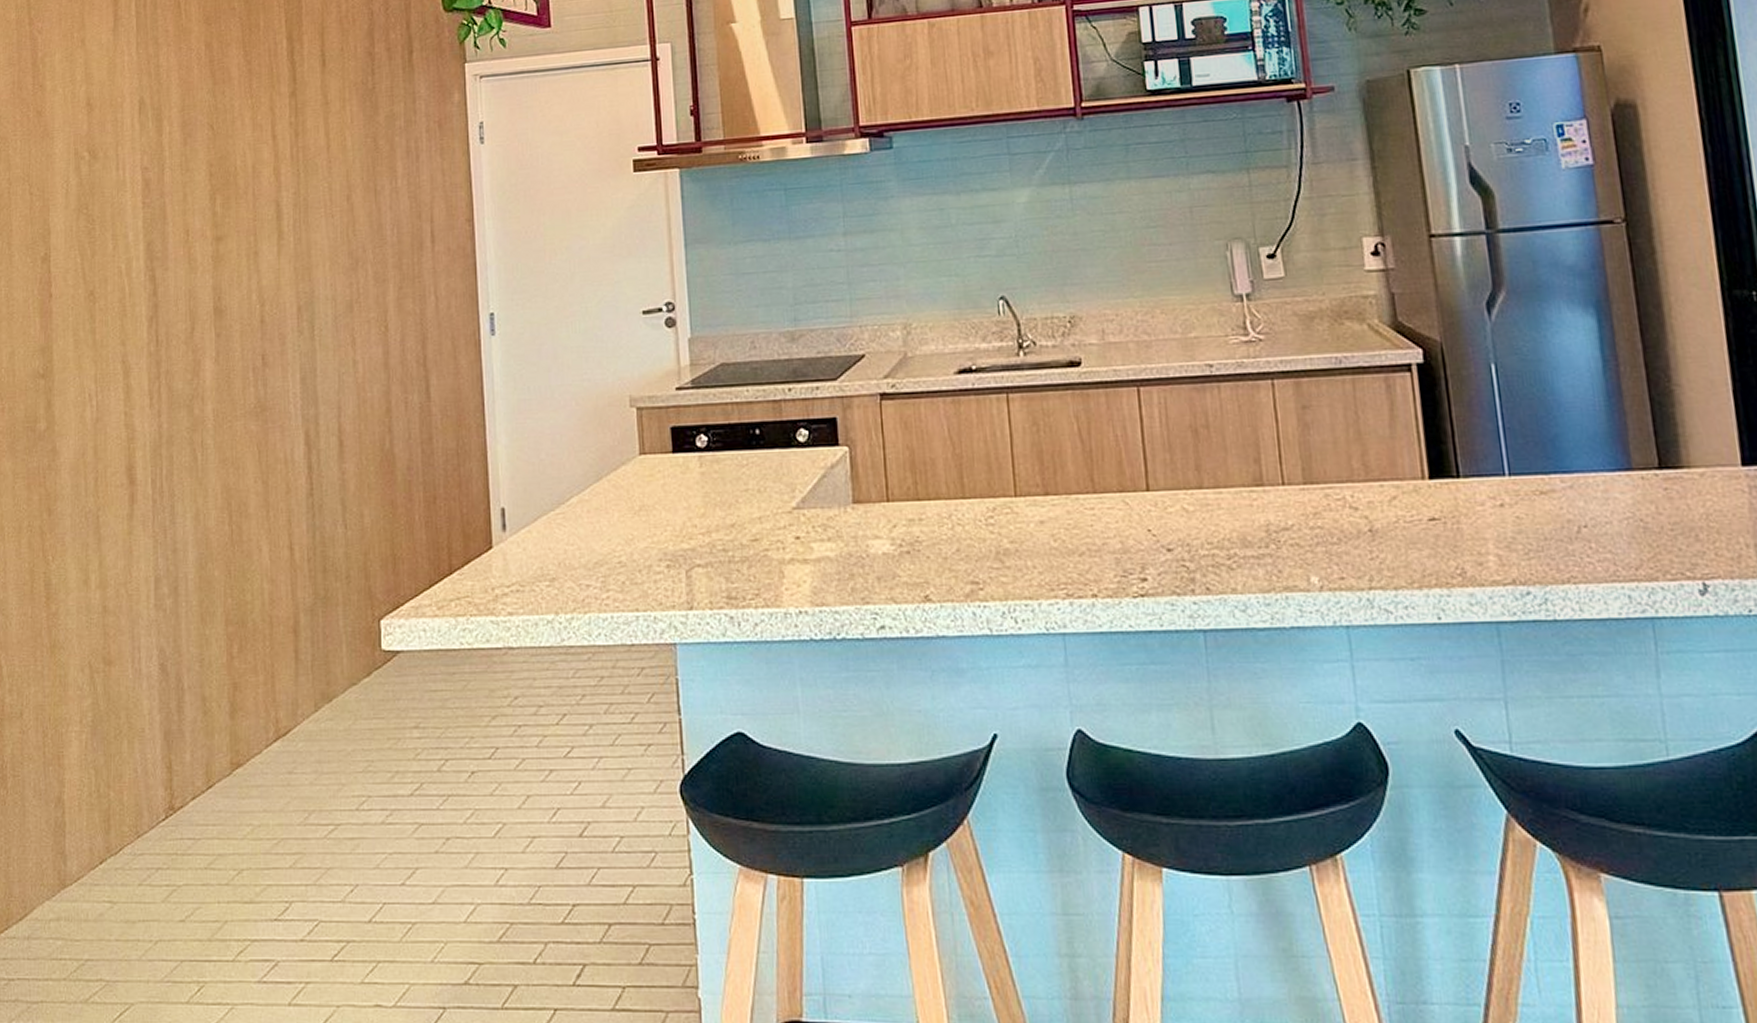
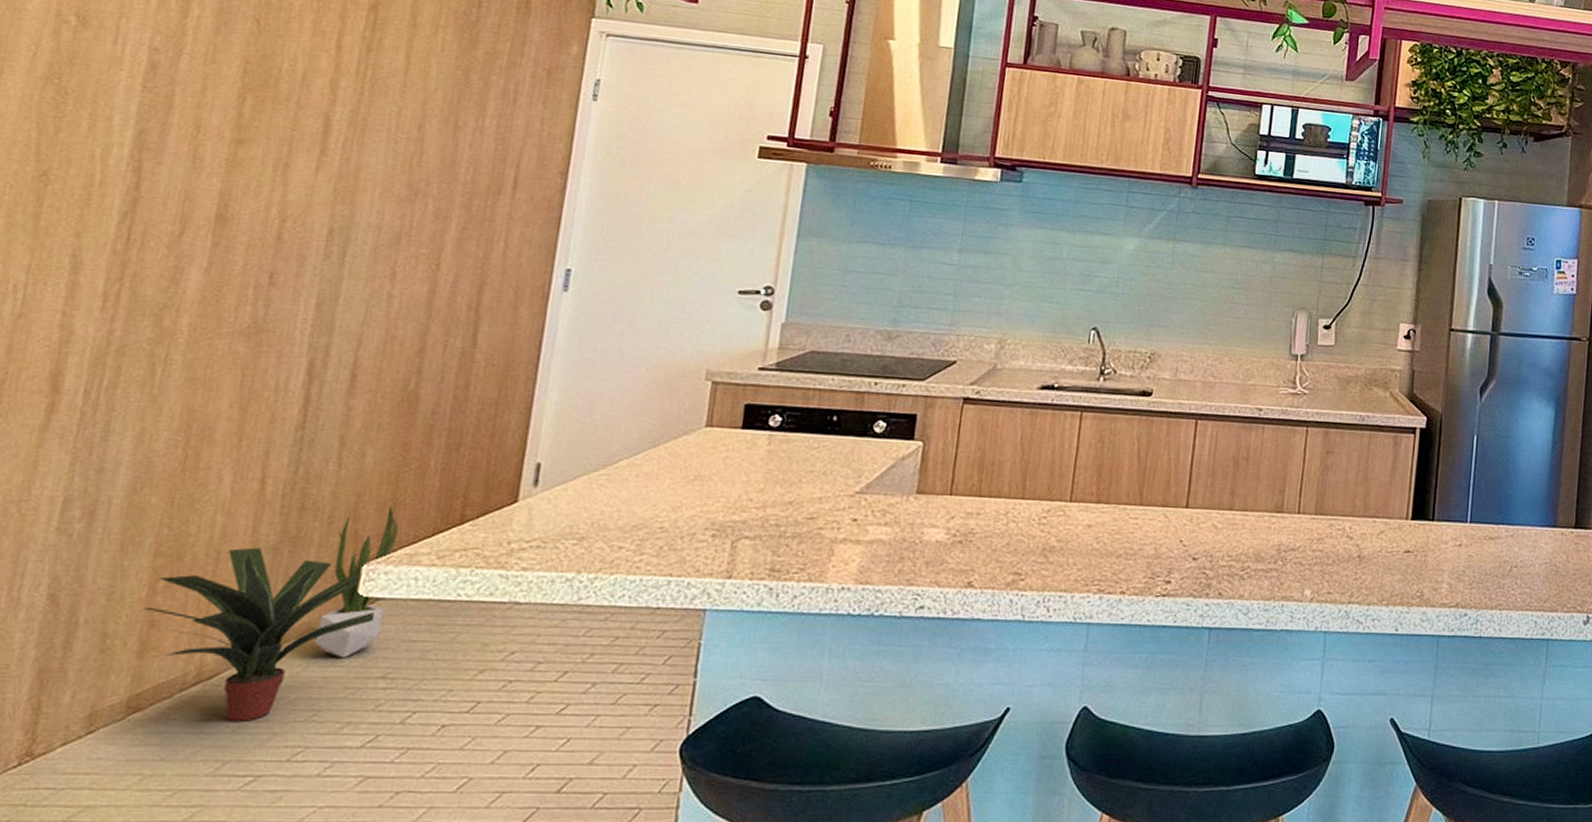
potted plant: none [226,610,398,774] -> present [143,547,374,722]
potted plant: none [356,562,407,711] -> present [314,506,399,659]

